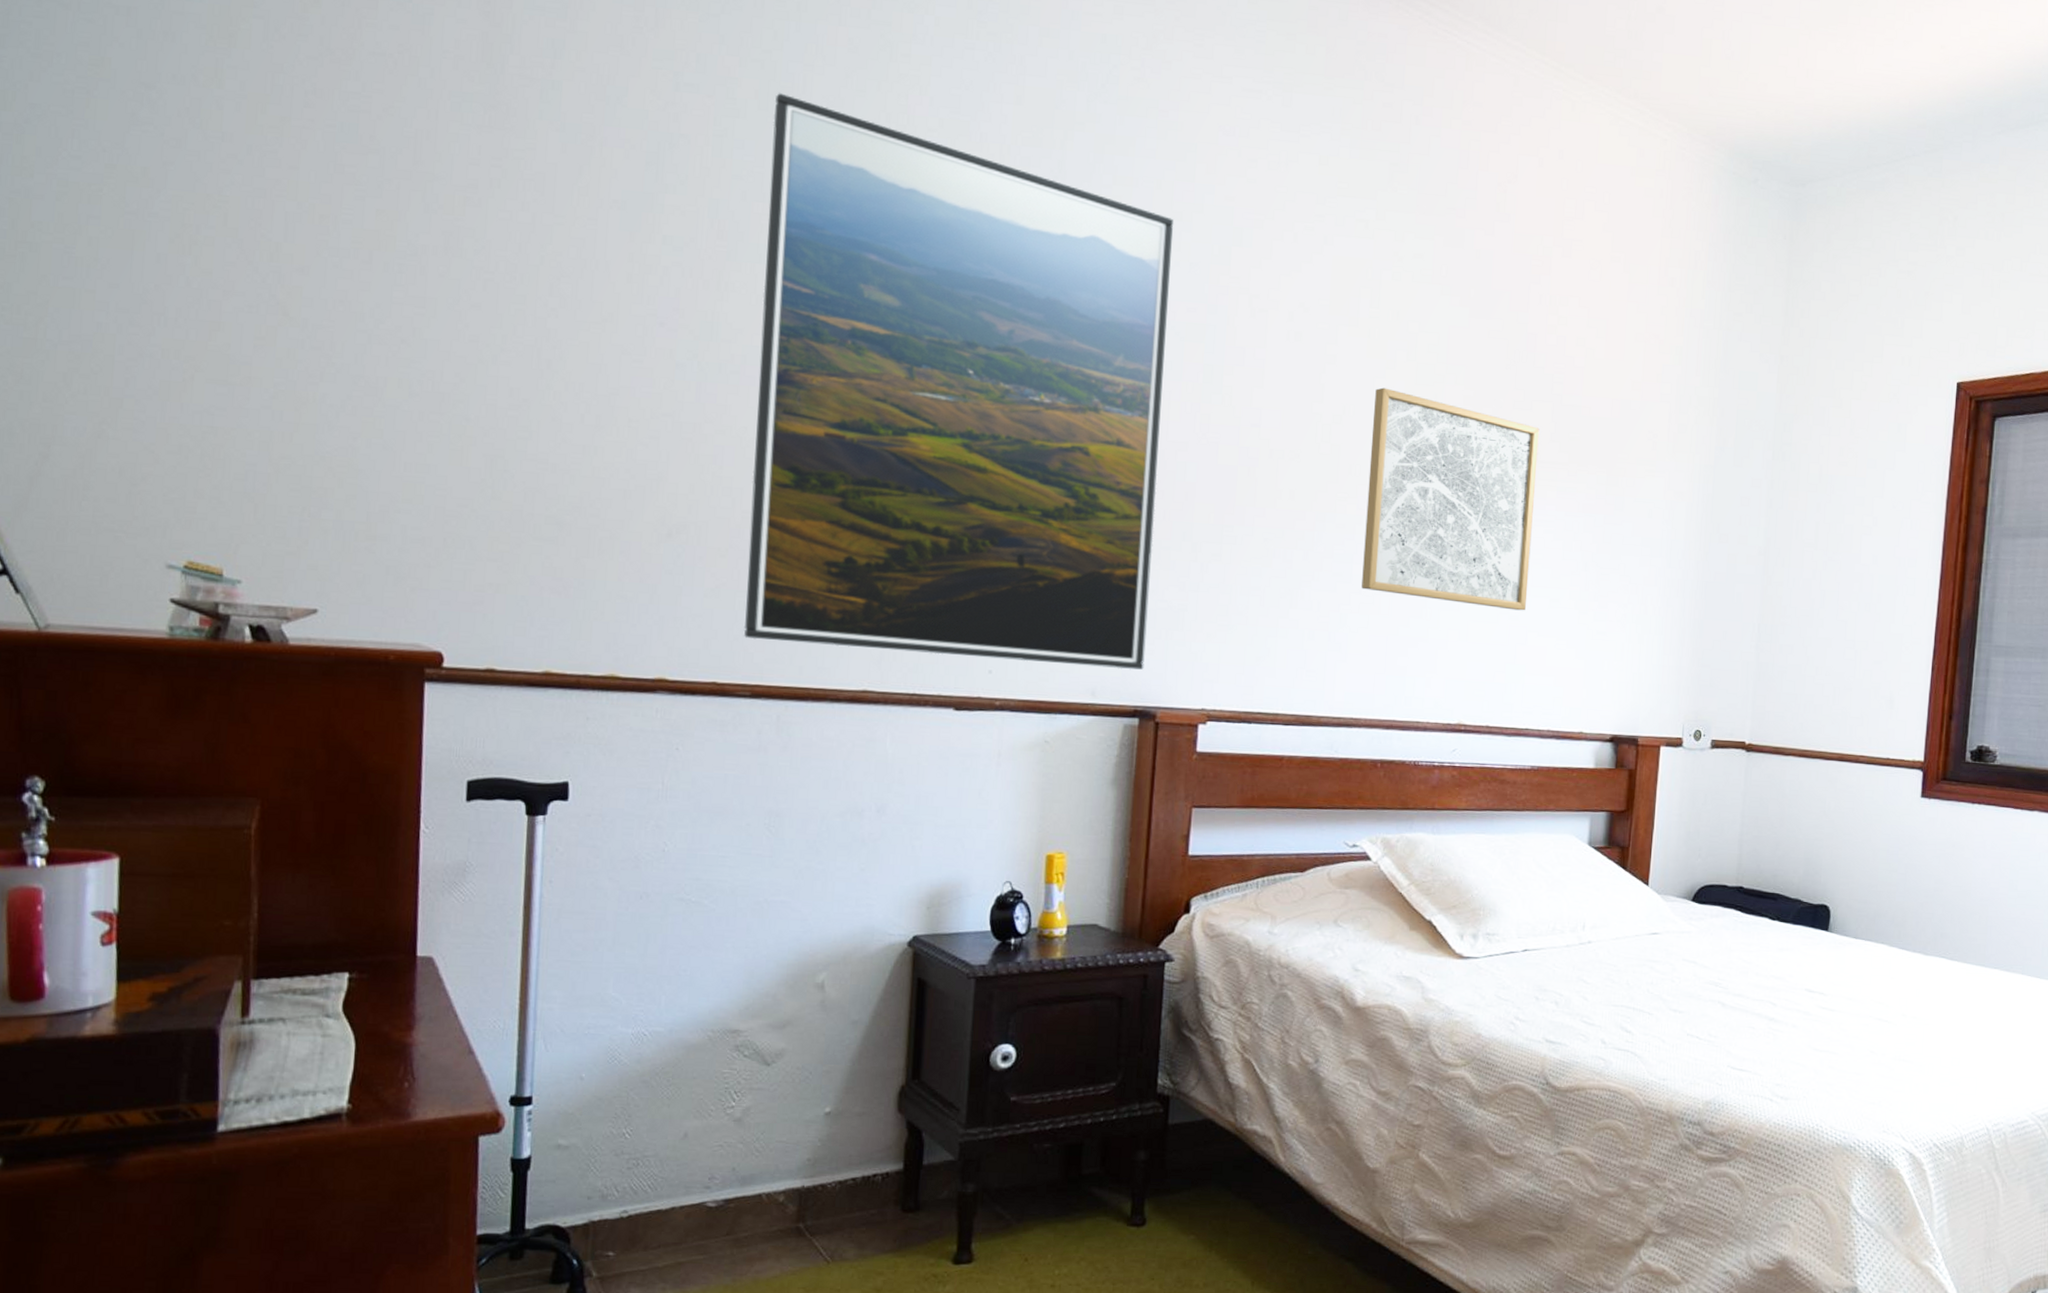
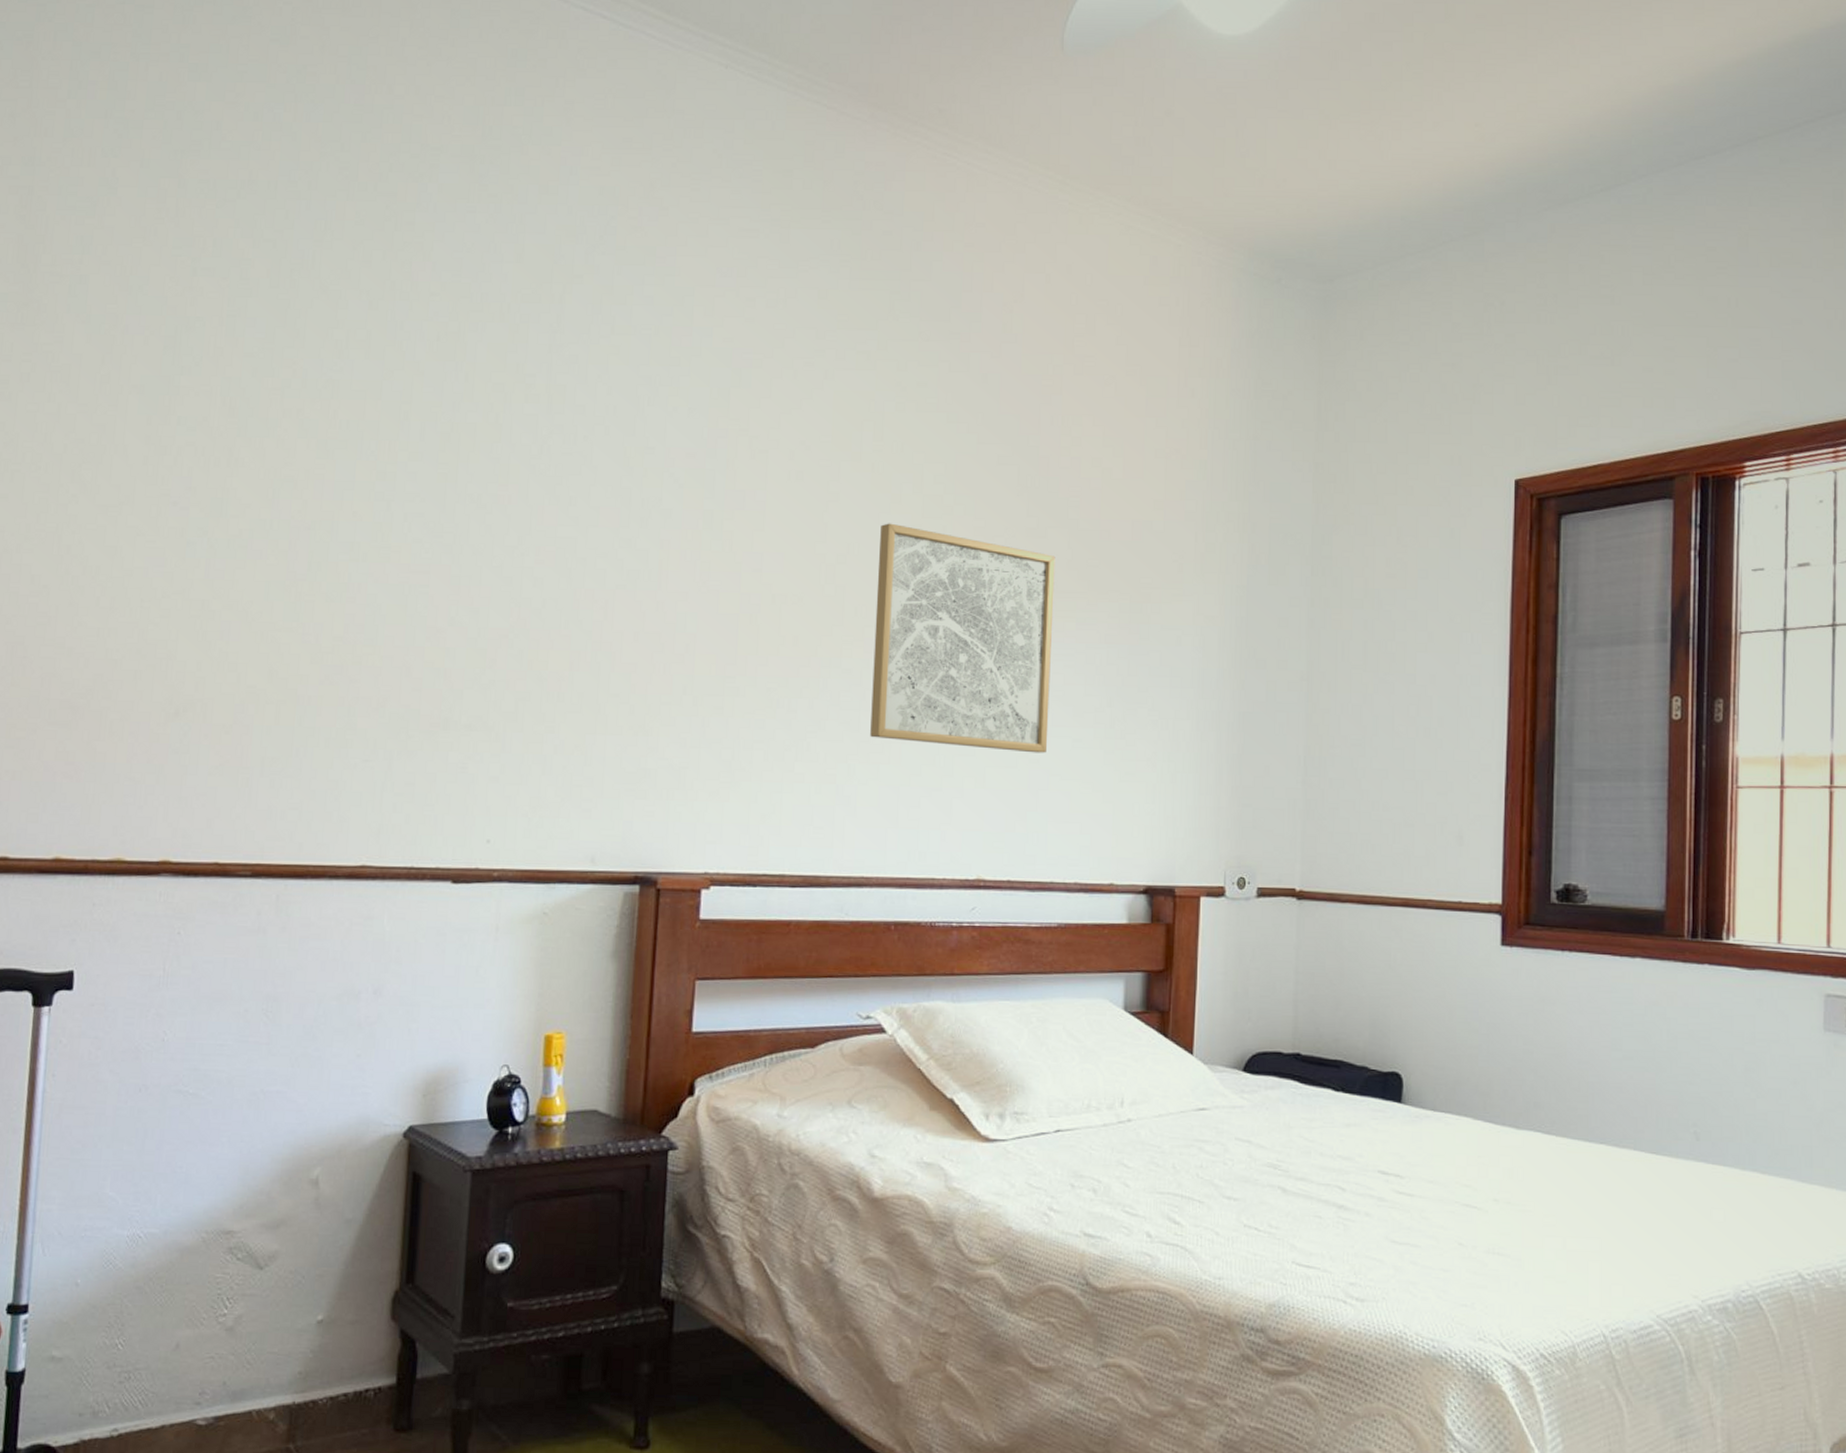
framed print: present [743,93,1173,670] -> none [246,270,671,834]

